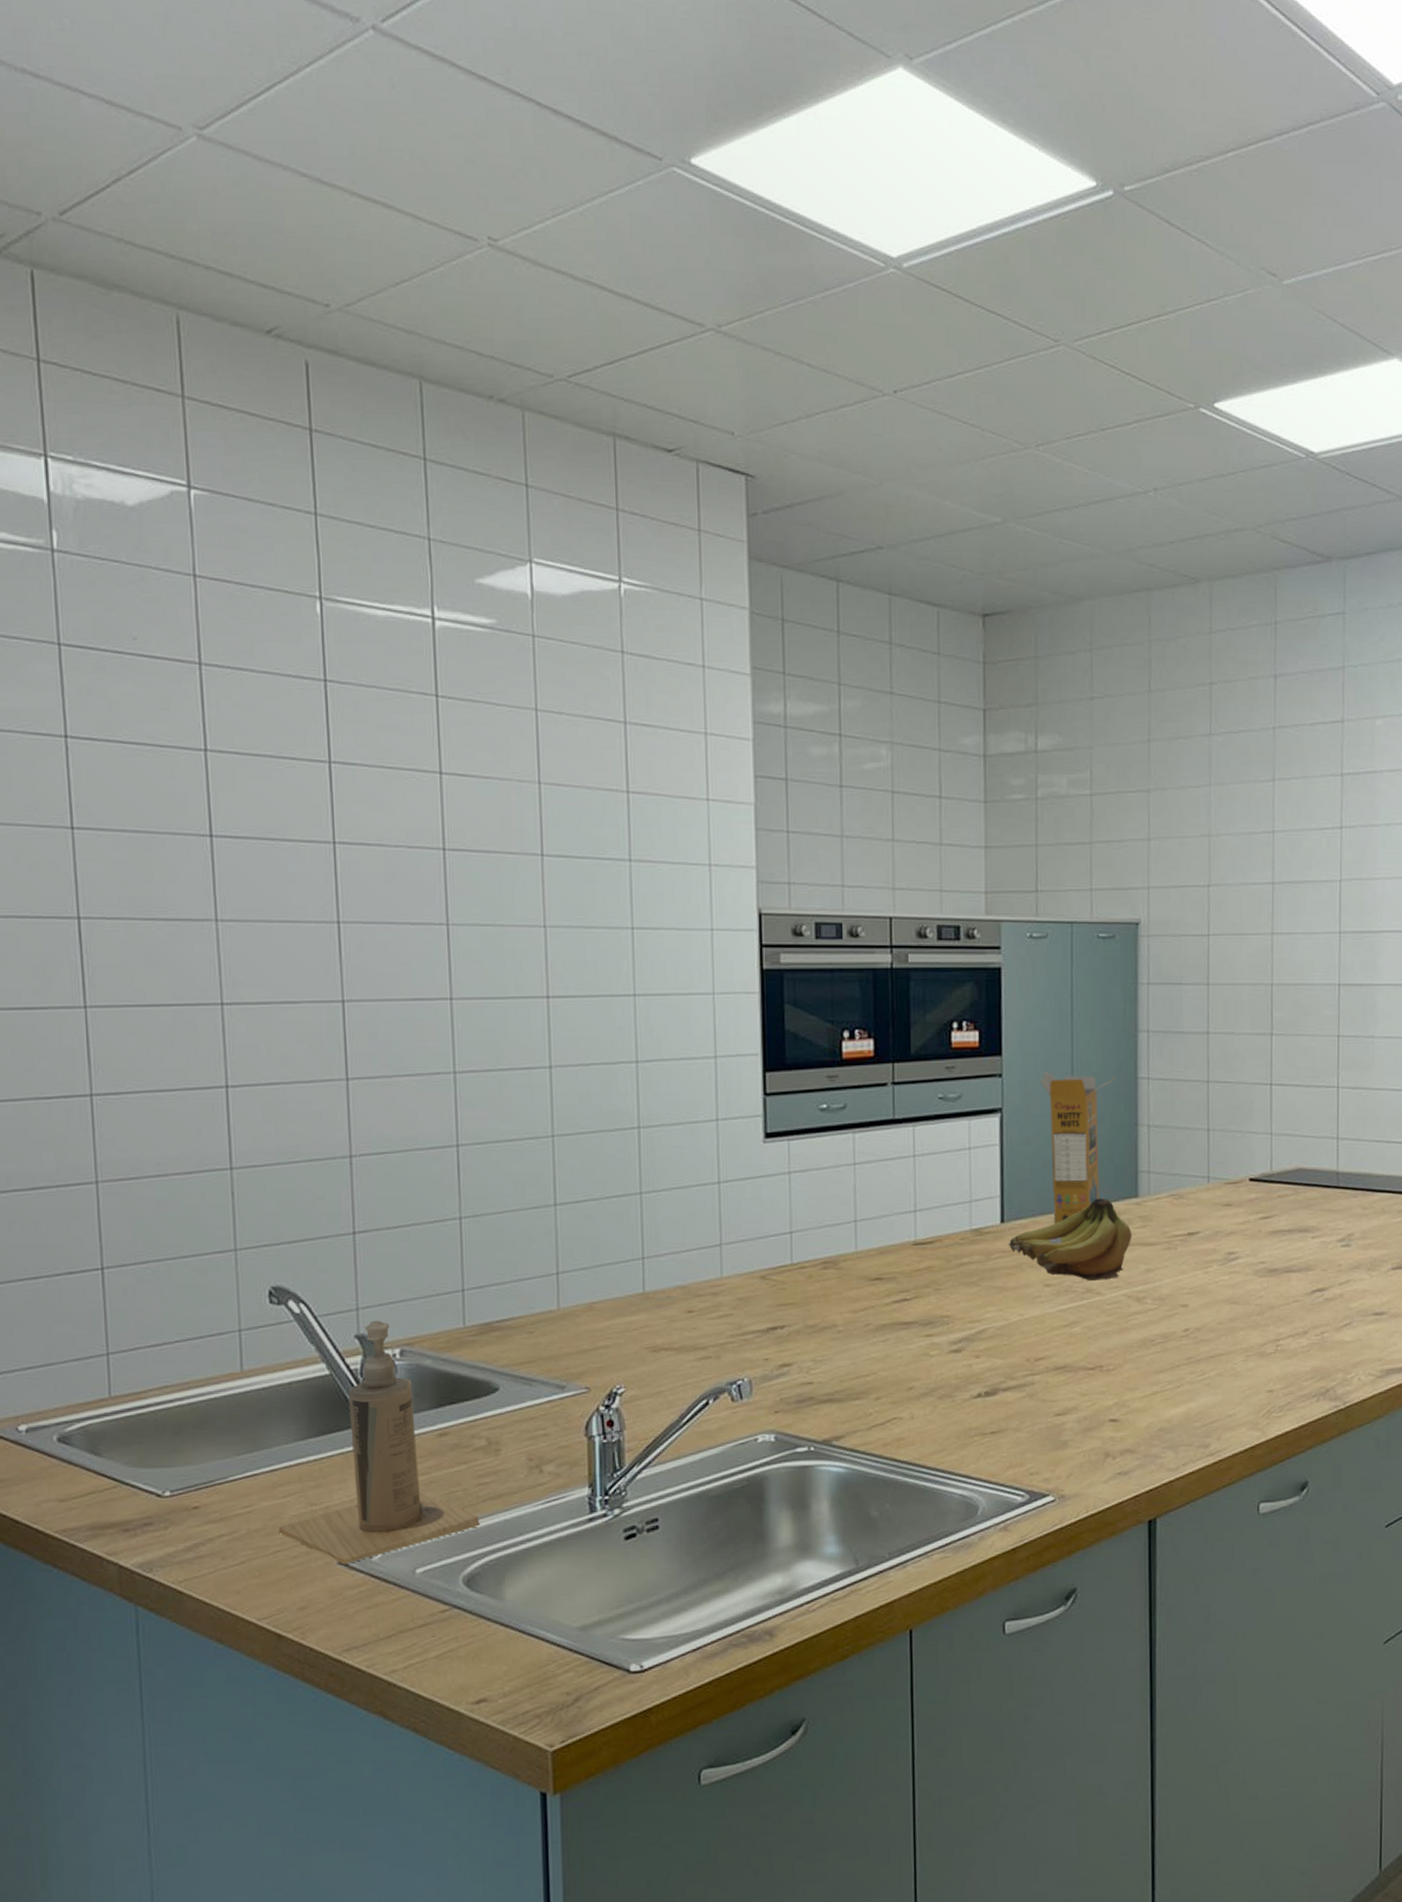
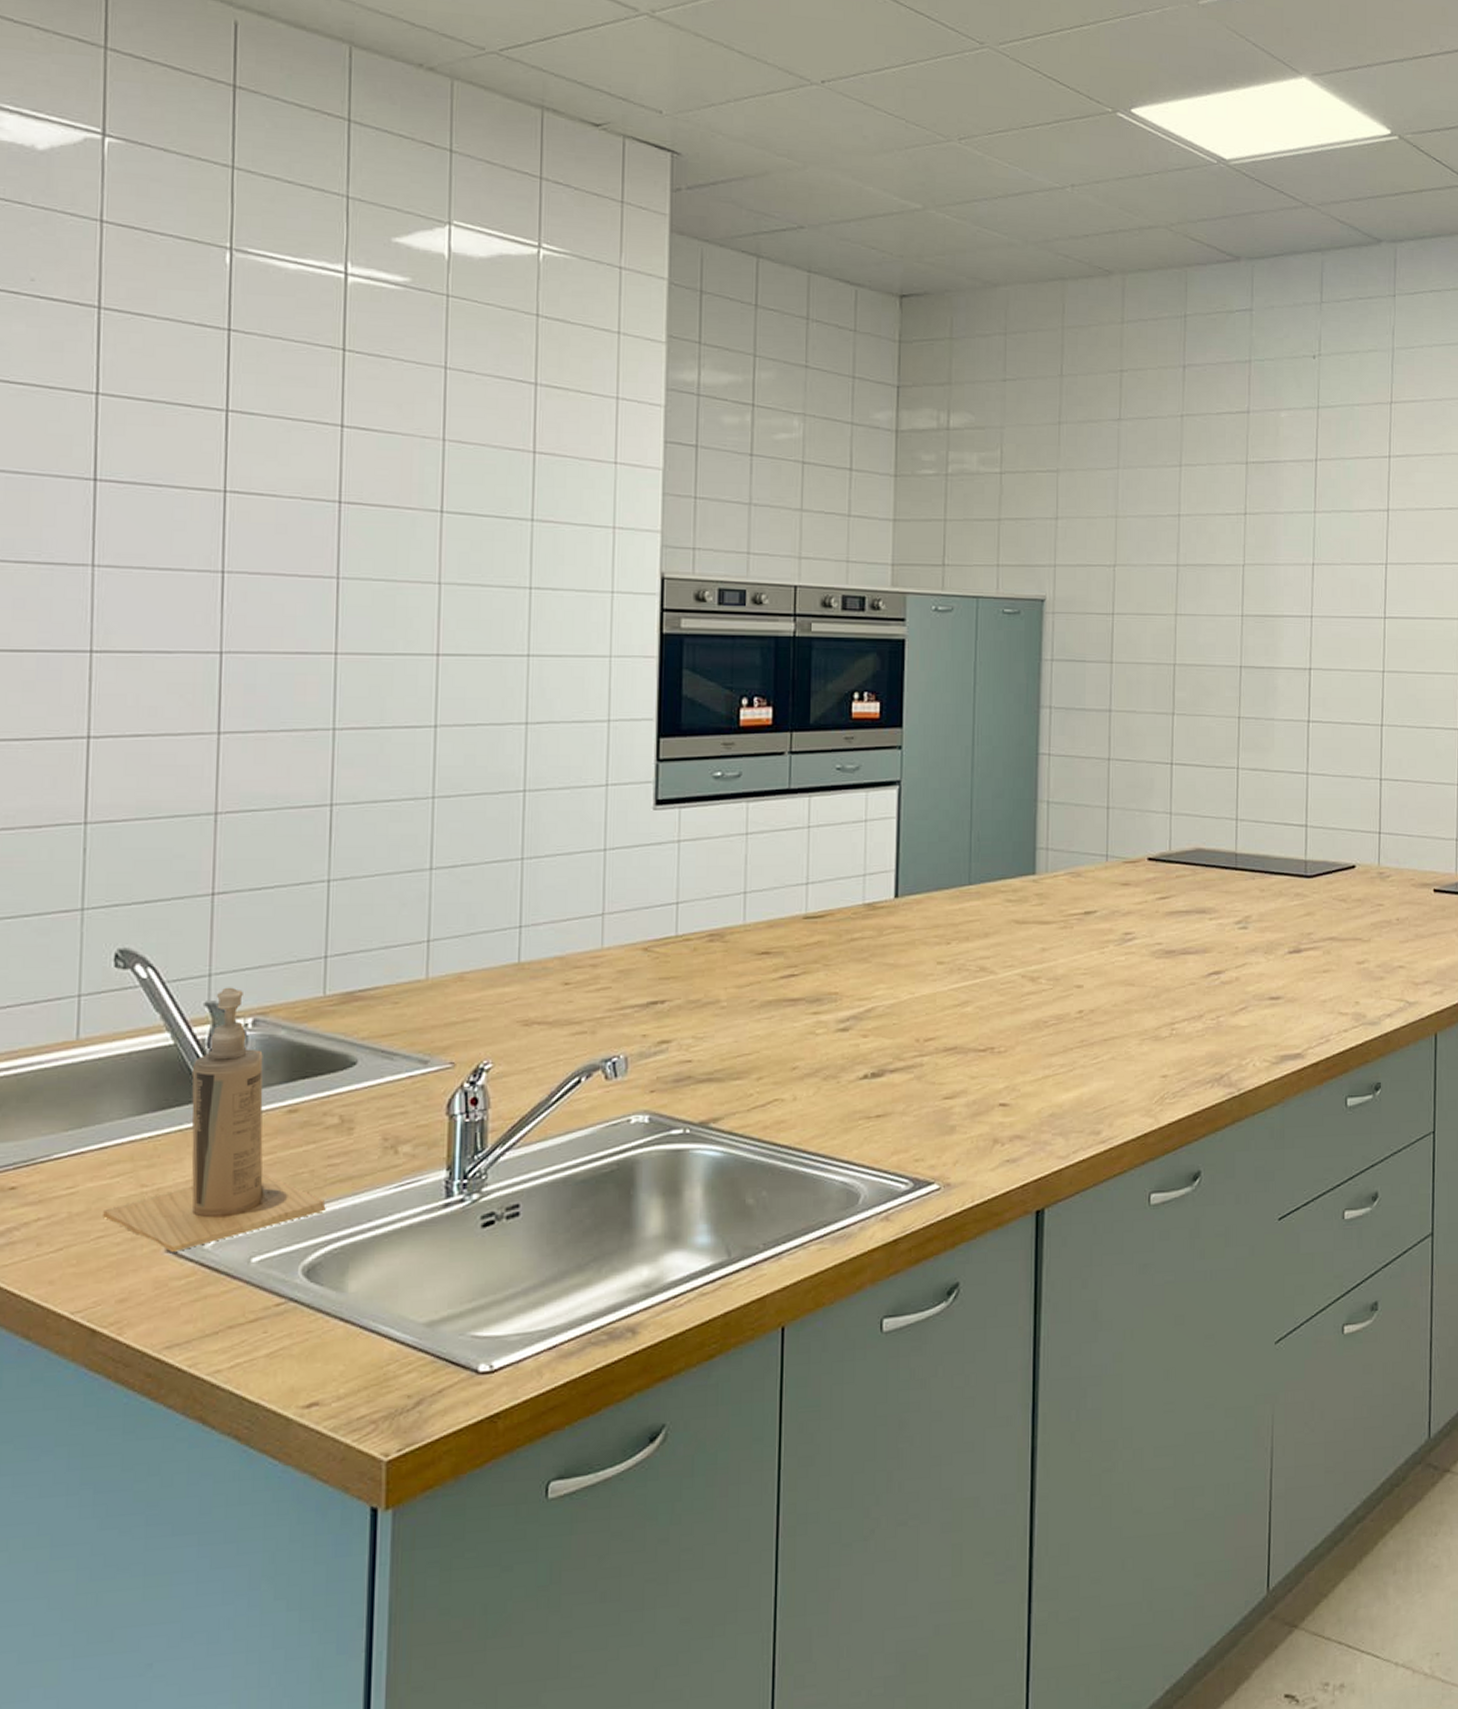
fruit: present [1008,1198,1132,1281] -> none [901,874,1029,959]
cereal box: present [1039,1071,1116,1223] -> none [939,744,1017,899]

